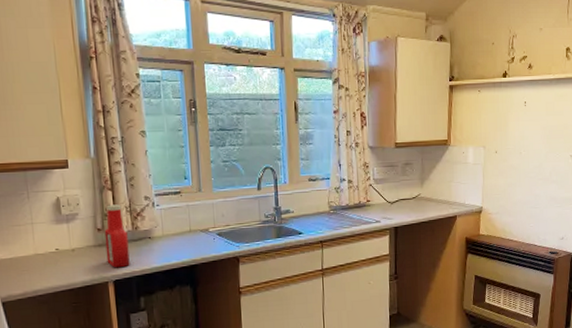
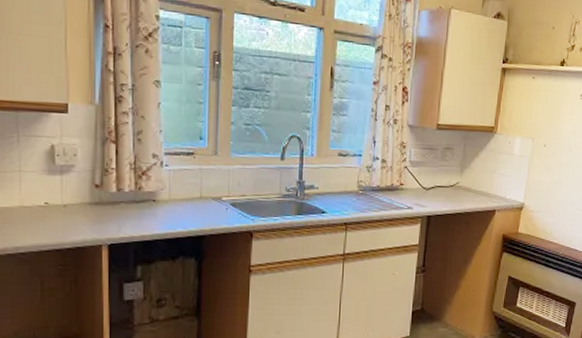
ketchup bottle: present [104,204,130,268] -> none [103,159,129,231]

